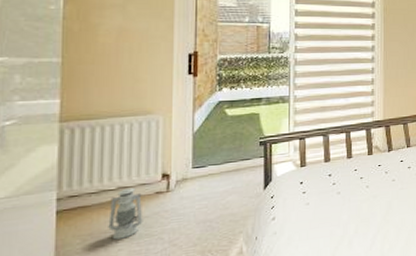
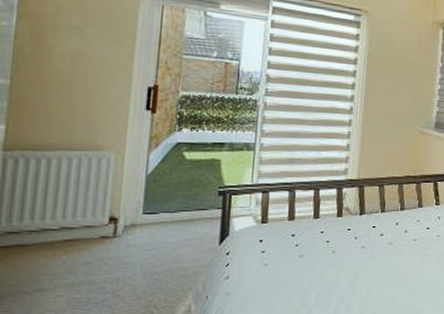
lantern: present [108,187,143,240] -> none [47,229,86,284]

